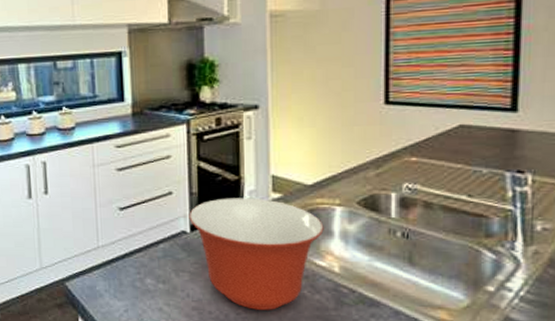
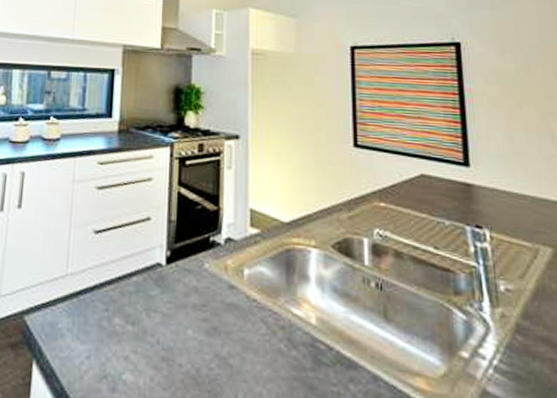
mixing bowl: present [189,197,324,310] -> none [165,229,300,367]

